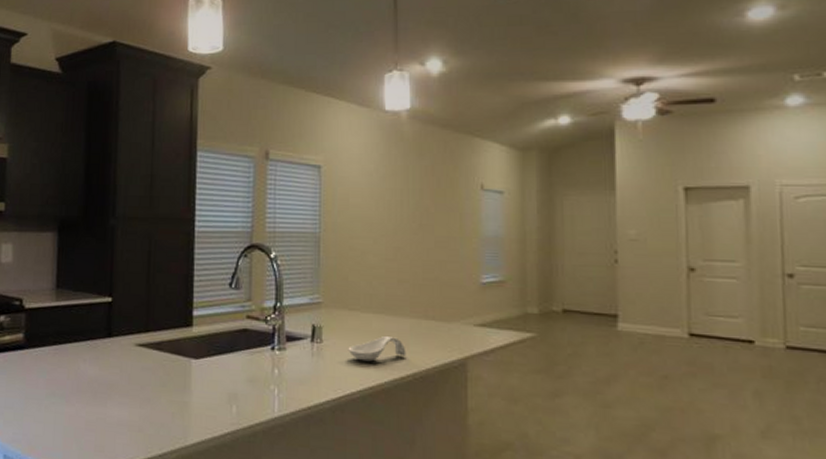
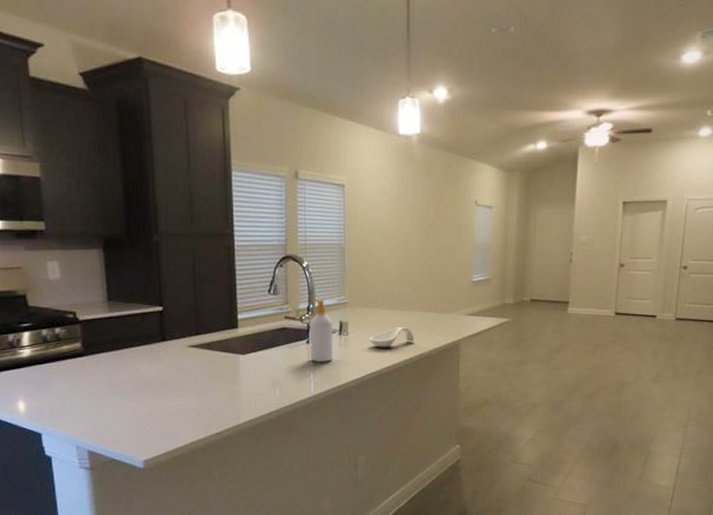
soap bottle: none [275,297,304,375] -> present [309,299,334,362]

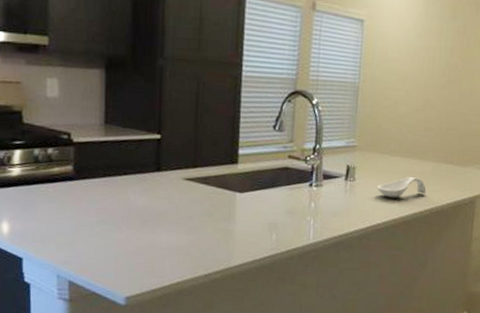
soap bottle: present [309,299,334,362] -> none [312,139,339,208]

